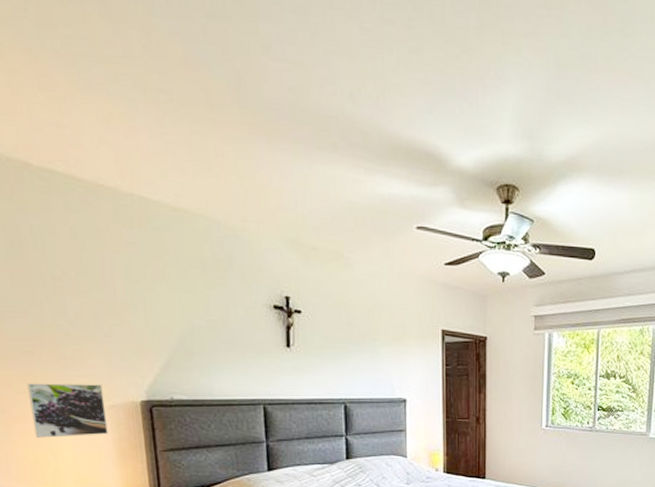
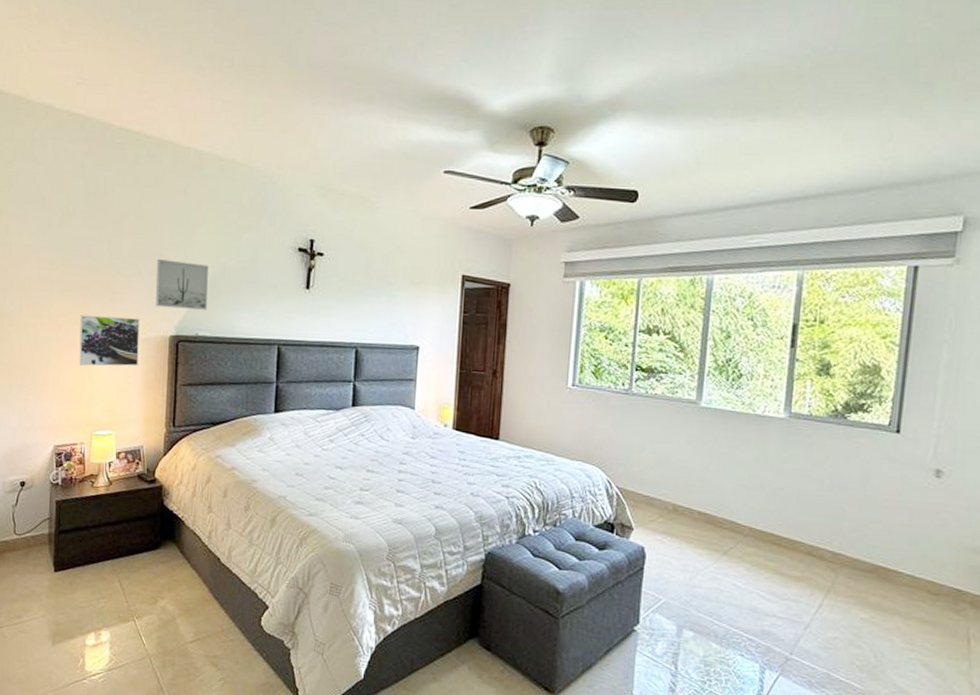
wall art: none [112,318,181,372] -> present [155,258,208,310]

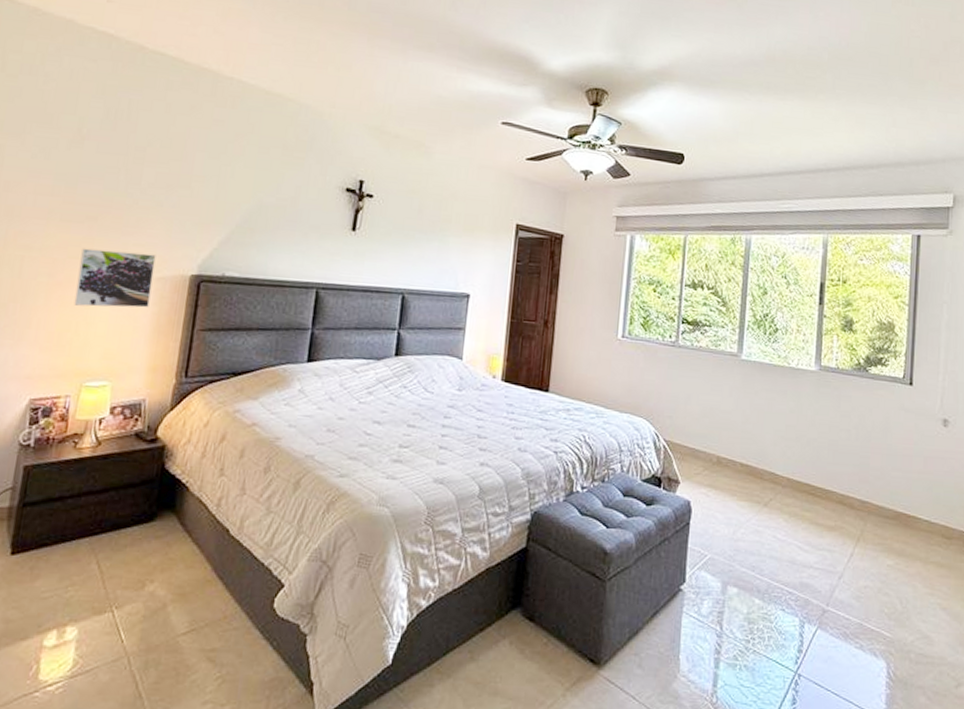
wall art: present [155,258,208,310] -> none [177,190,243,249]

